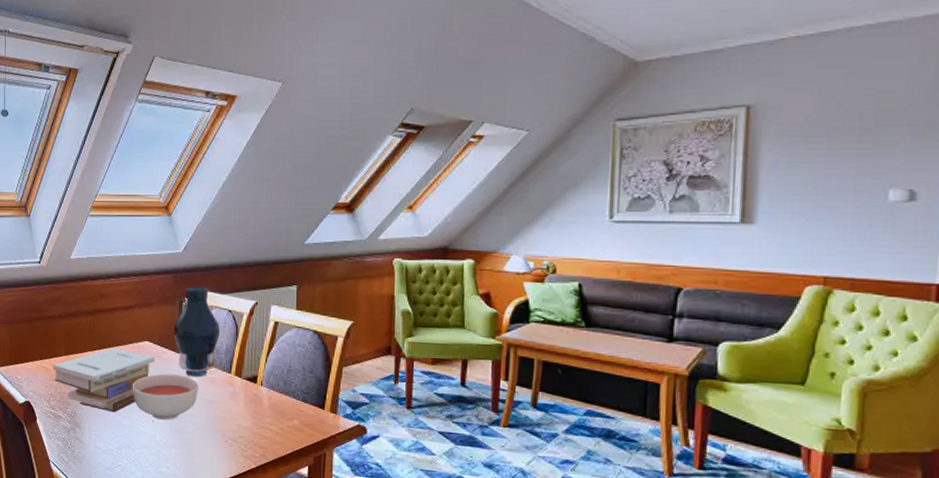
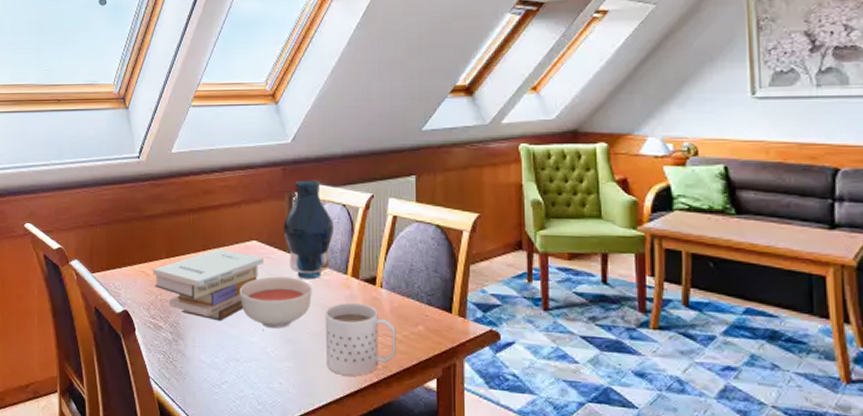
mug: none [209,398,273,463] -> present [325,302,396,376]

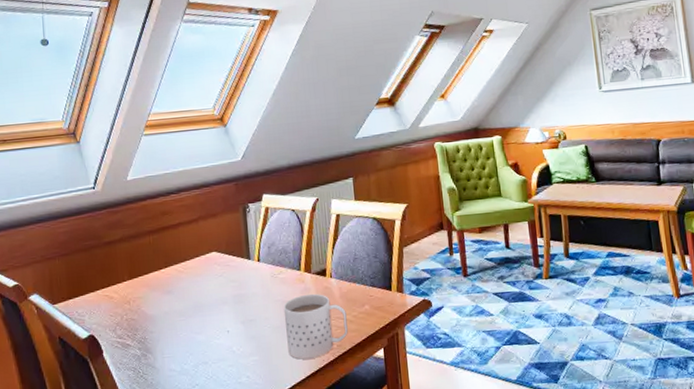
books: present [152,249,263,322] -> none [116,263,224,331]
bowl: present [239,276,312,329] -> none [202,280,271,329]
vase: present [283,180,333,280] -> none [239,191,286,281]

